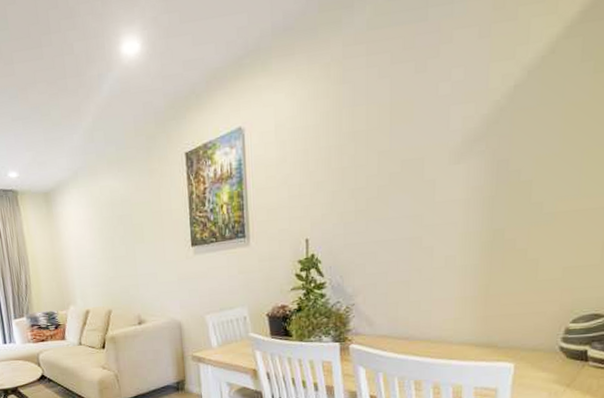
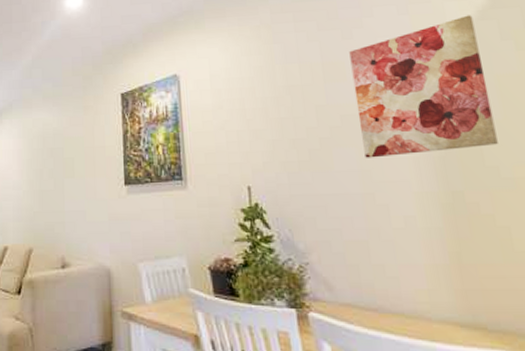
wall art: none [418,32,558,203] -> present [349,15,498,158]

